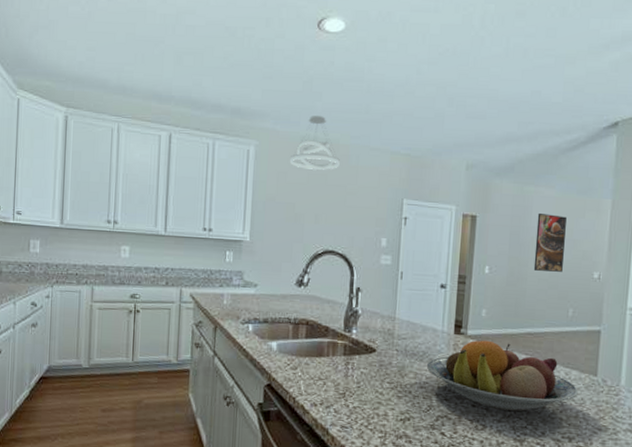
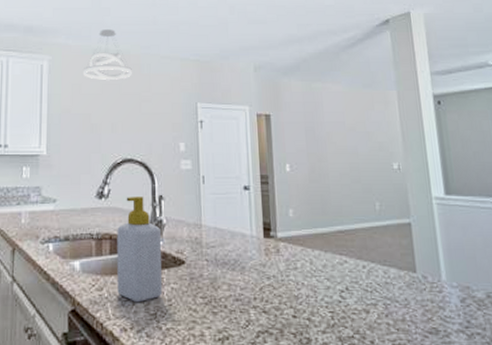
soap bottle: none [310,286,356,382] -> present [117,197,162,302]
fruit bowl: present [426,340,578,411] -> none [239,242,401,319]
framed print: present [533,212,567,272] -> none [329,107,362,165]

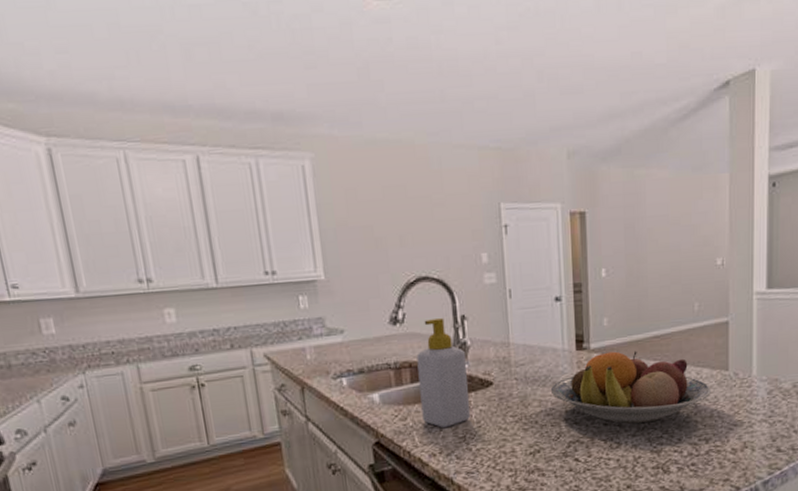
pendant light: present [84,29,132,80] -> none [357,111,419,181]
fruit bowl: none [239,242,401,319] -> present [550,351,711,424]

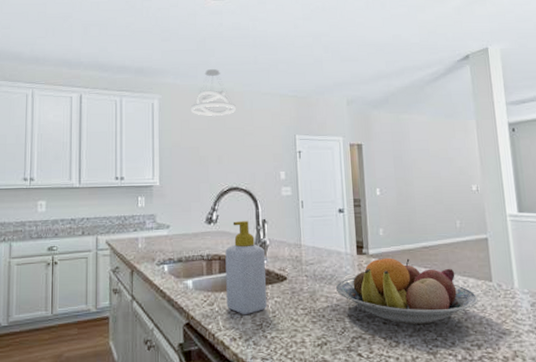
pendant light: none [357,111,419,181] -> present [191,69,236,116]

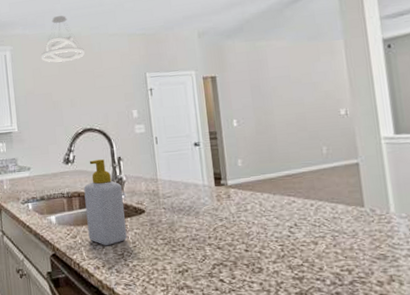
fruit bowl: present [335,258,478,324] -> none [194,187,348,251]

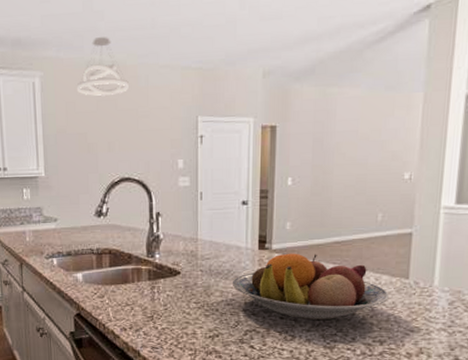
soap bottle: present [84,159,127,245] -> none [116,214,159,307]
fruit bowl: none [194,187,348,251] -> present [232,253,389,320]

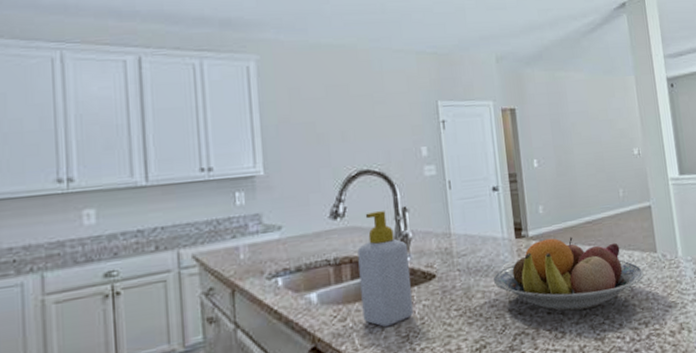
pendant light: present [77,37,129,96] -> none [302,20,361,81]
soap bottle: none [116,214,159,307] -> present [357,211,413,327]

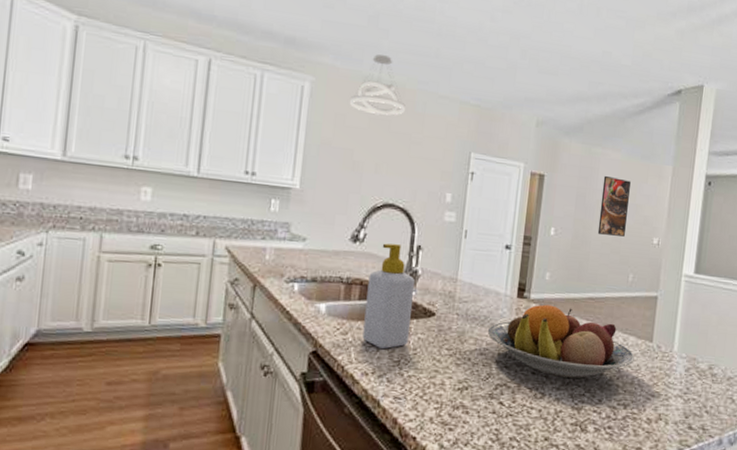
pendant light: none [302,20,361,81] -> present [350,54,405,115]
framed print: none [572,97,606,156] -> present [597,175,631,237]

